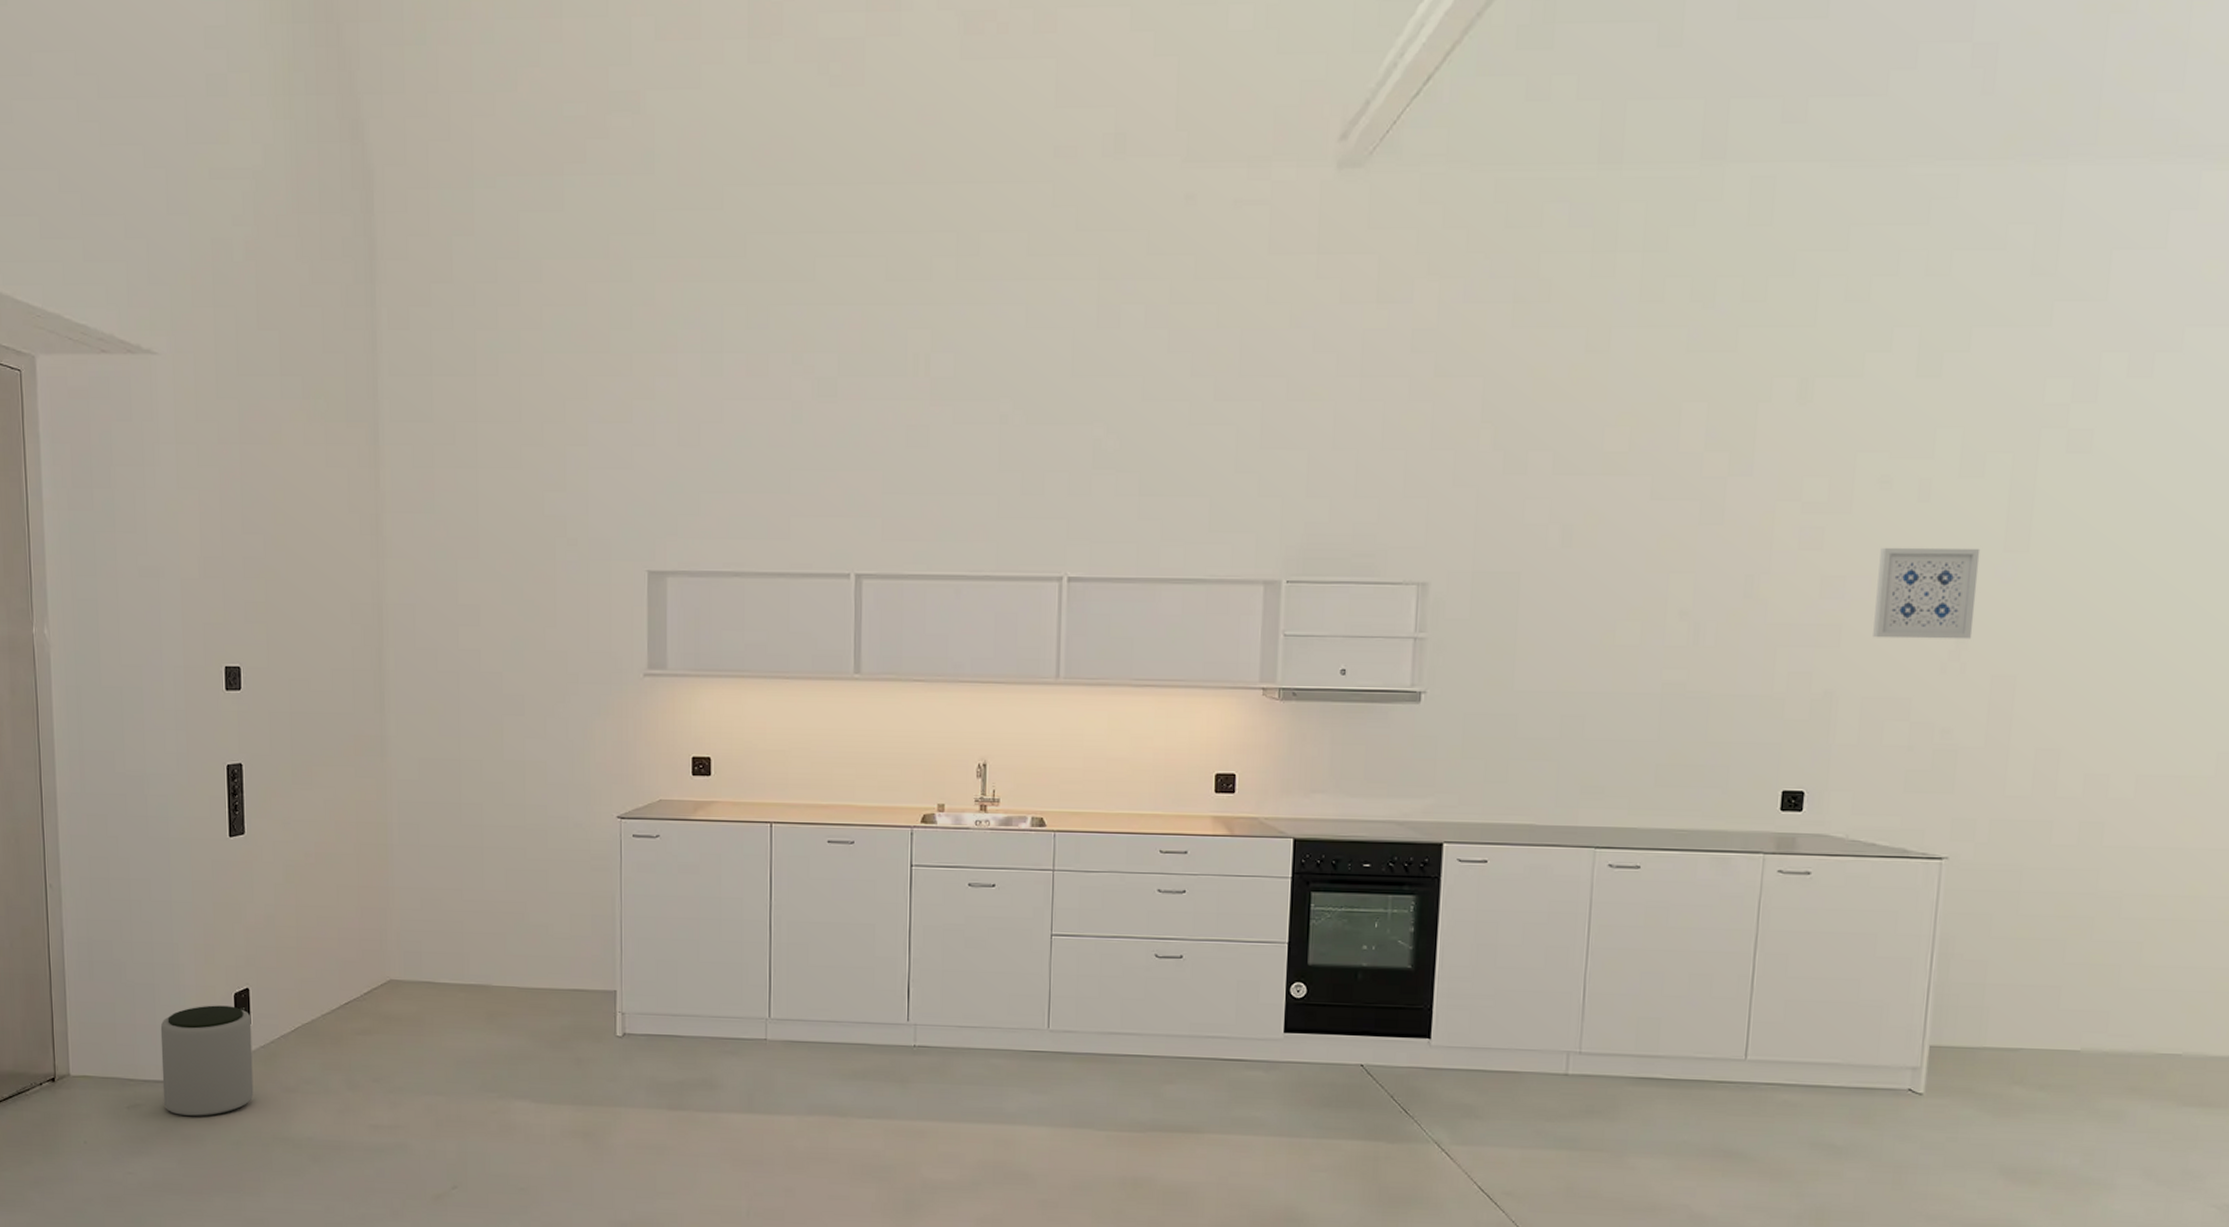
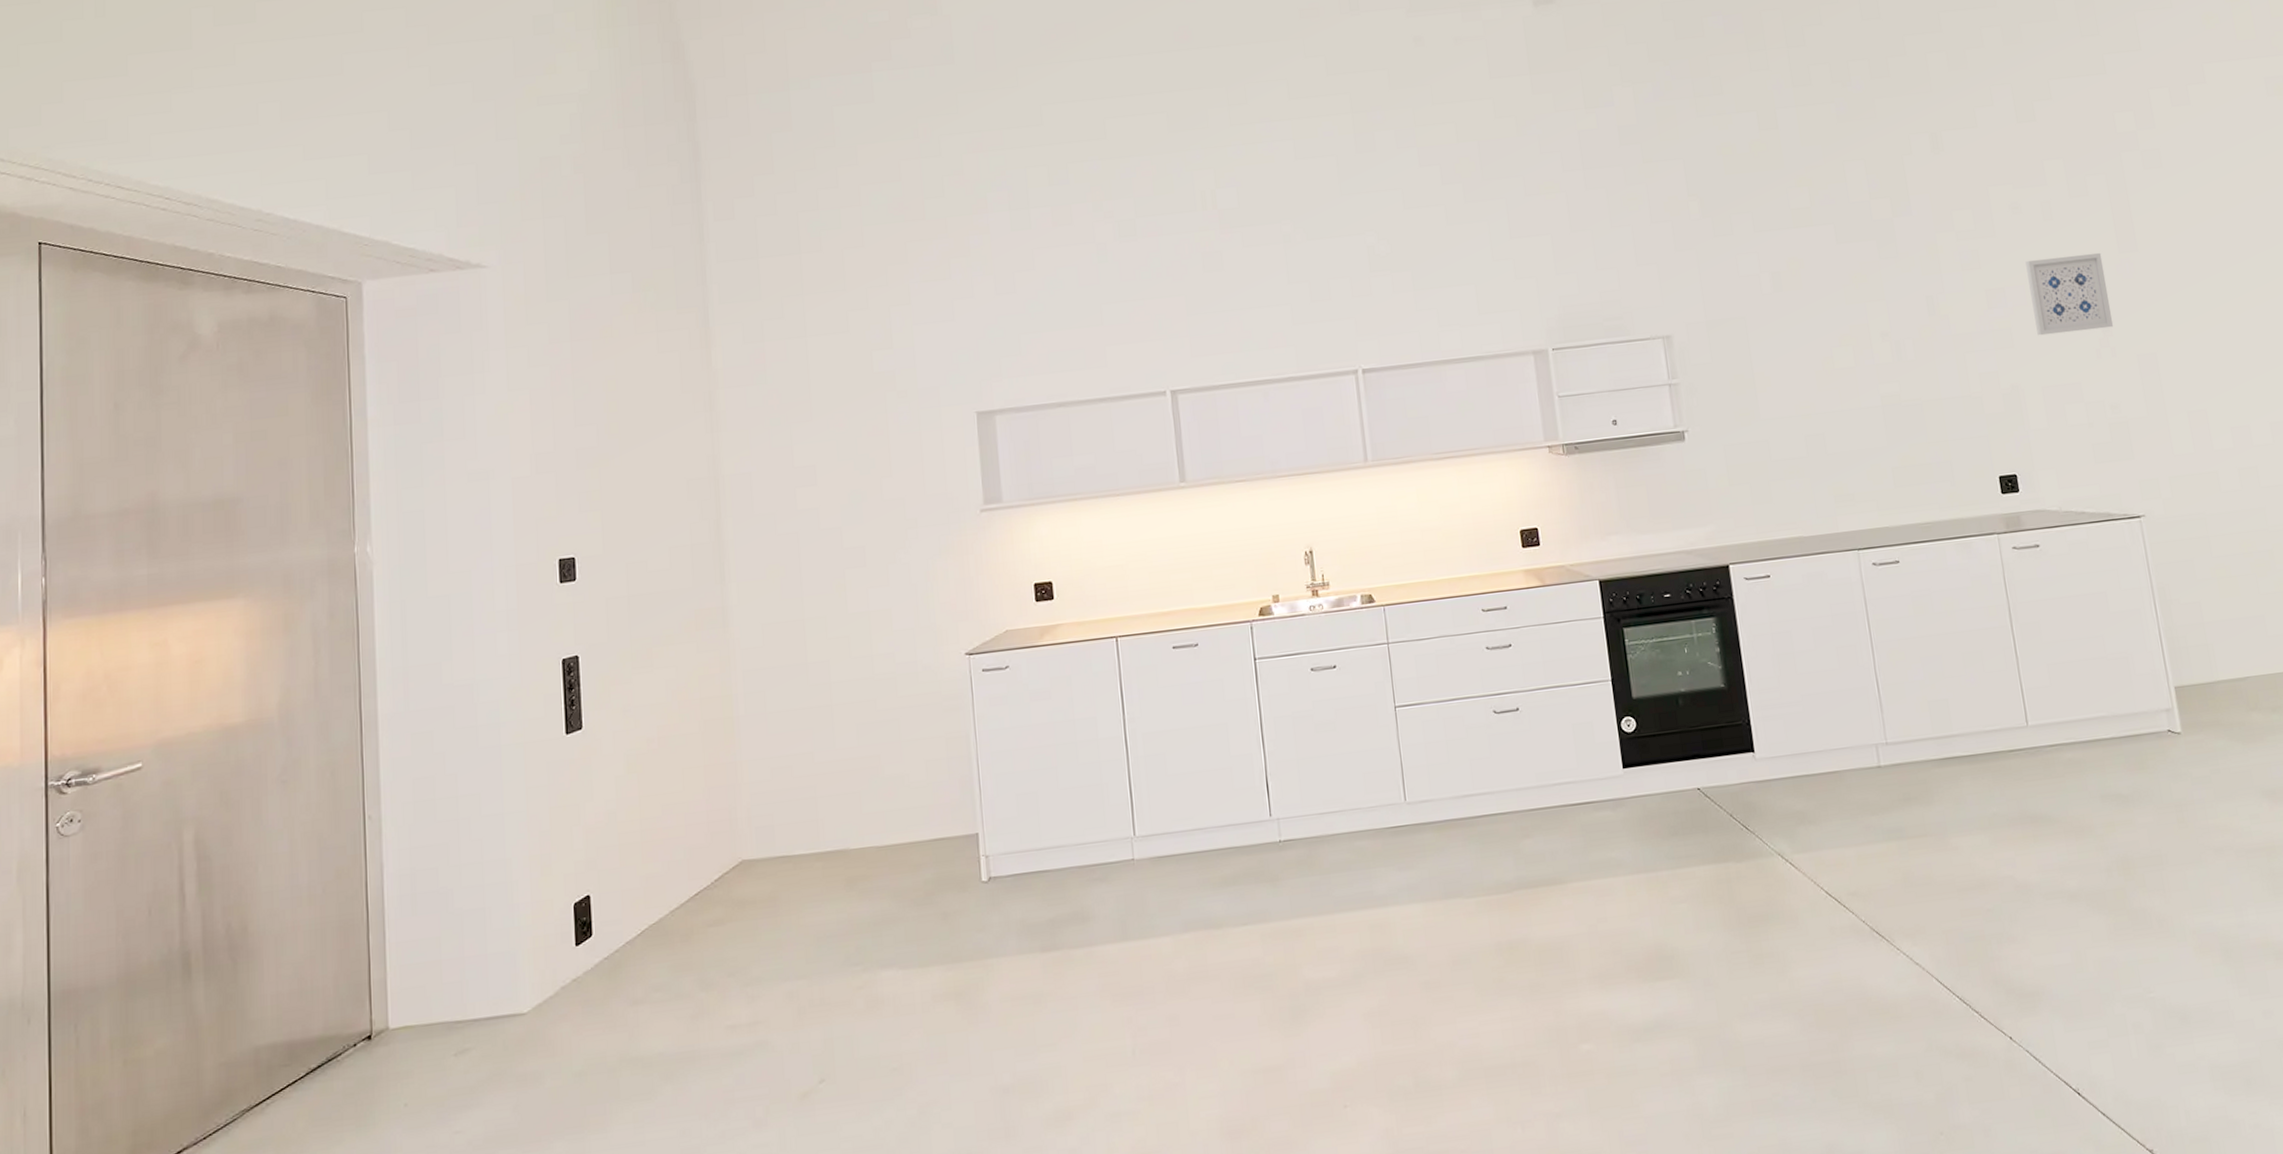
plant pot: present [160,1005,254,1117] -> none [492,918,597,1054]

